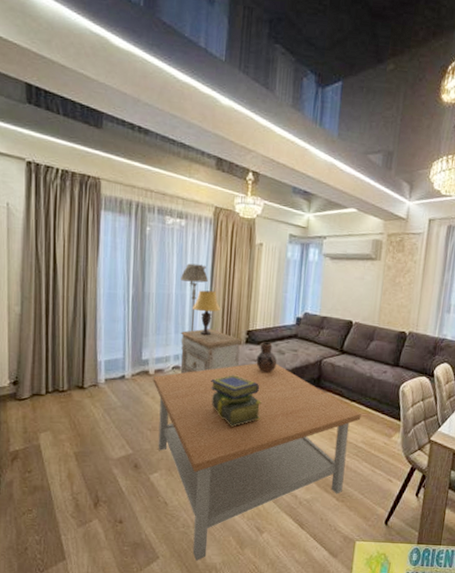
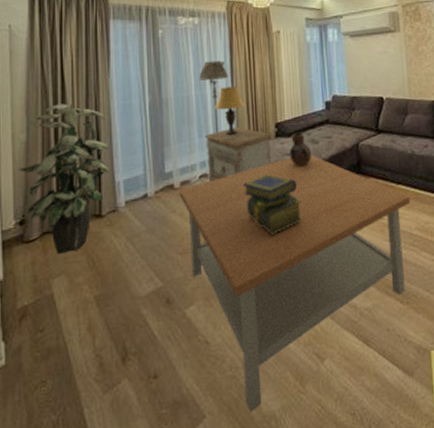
indoor plant: none [13,284,94,414] -> present [18,103,109,255]

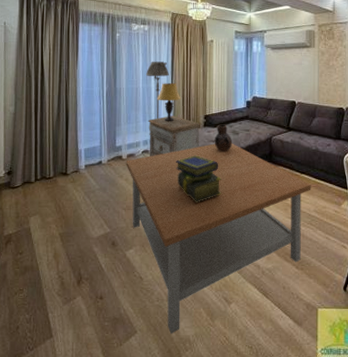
indoor plant: present [18,103,109,255] -> none [8,86,75,200]

